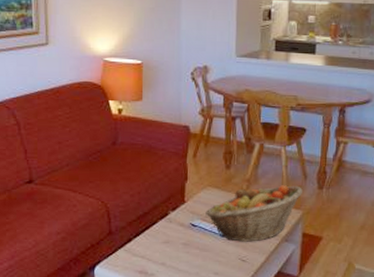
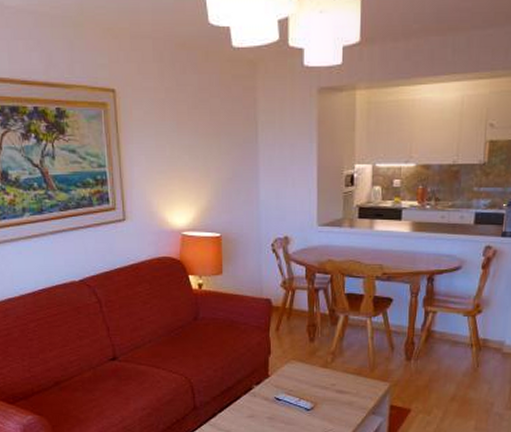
fruit basket: present [205,185,303,242] -> none [290,357,390,415]

